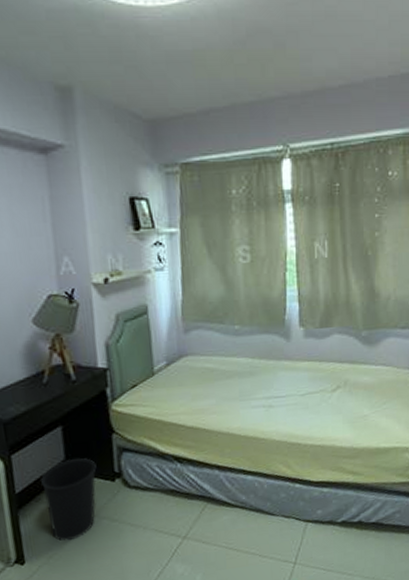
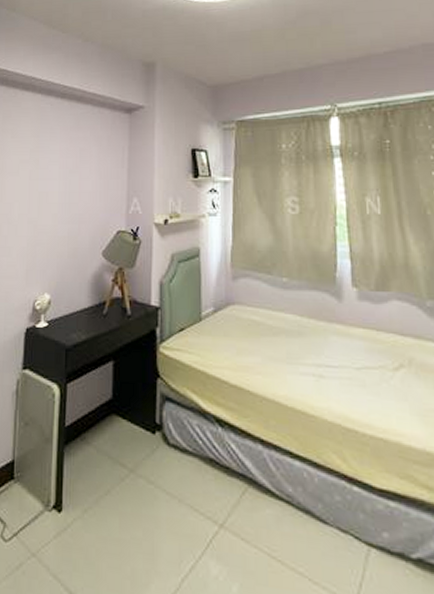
wastebasket: present [39,458,97,542] -> none [87,398,139,496]

